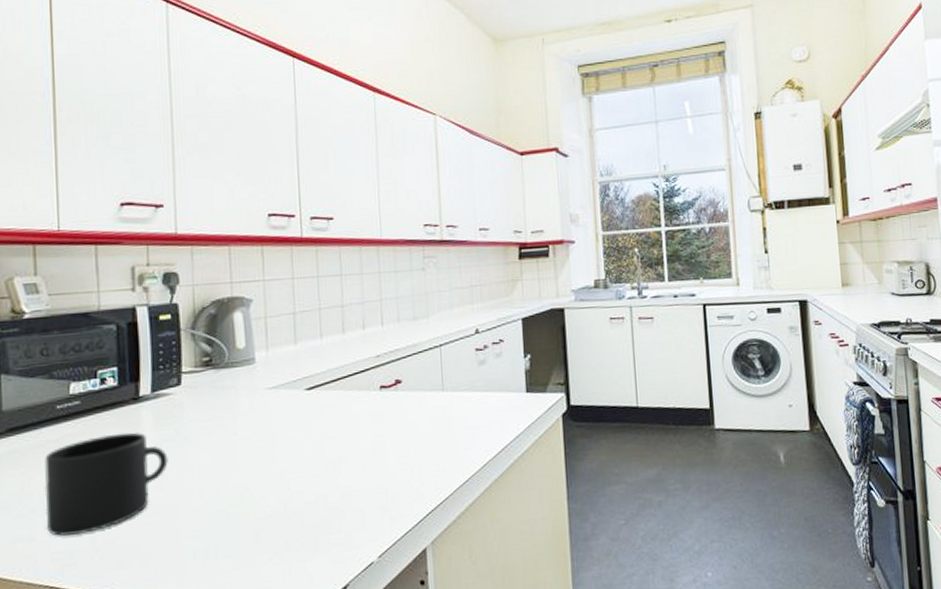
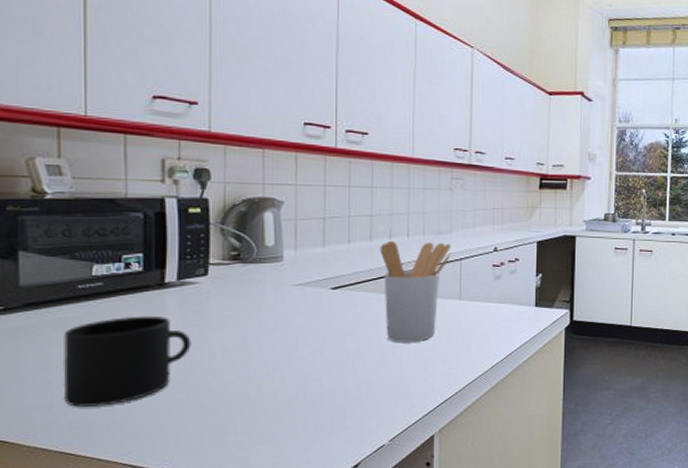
utensil holder: none [353,328,429,444] -> present [380,240,451,342]

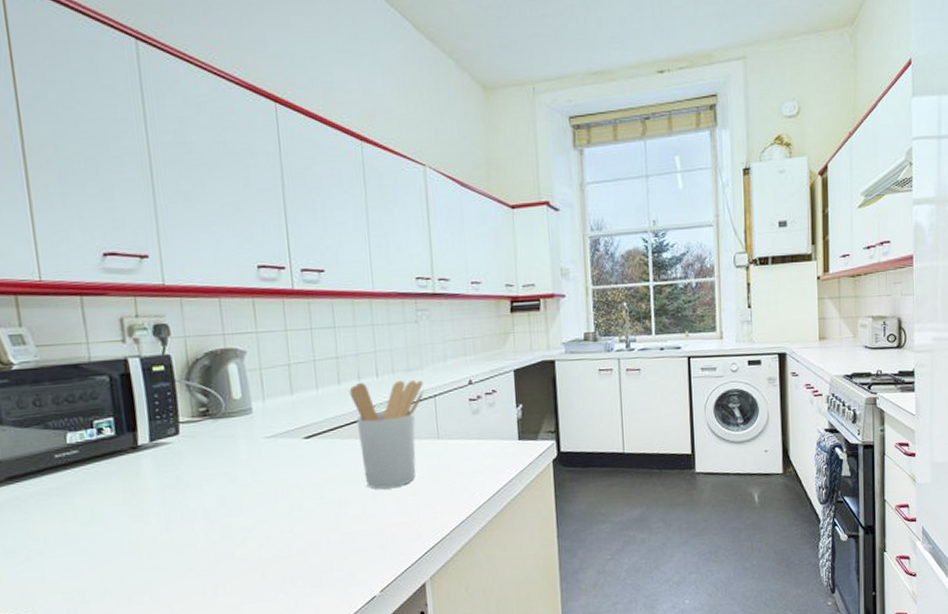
mug: present [62,315,191,407] -> none [47,479,172,577]

